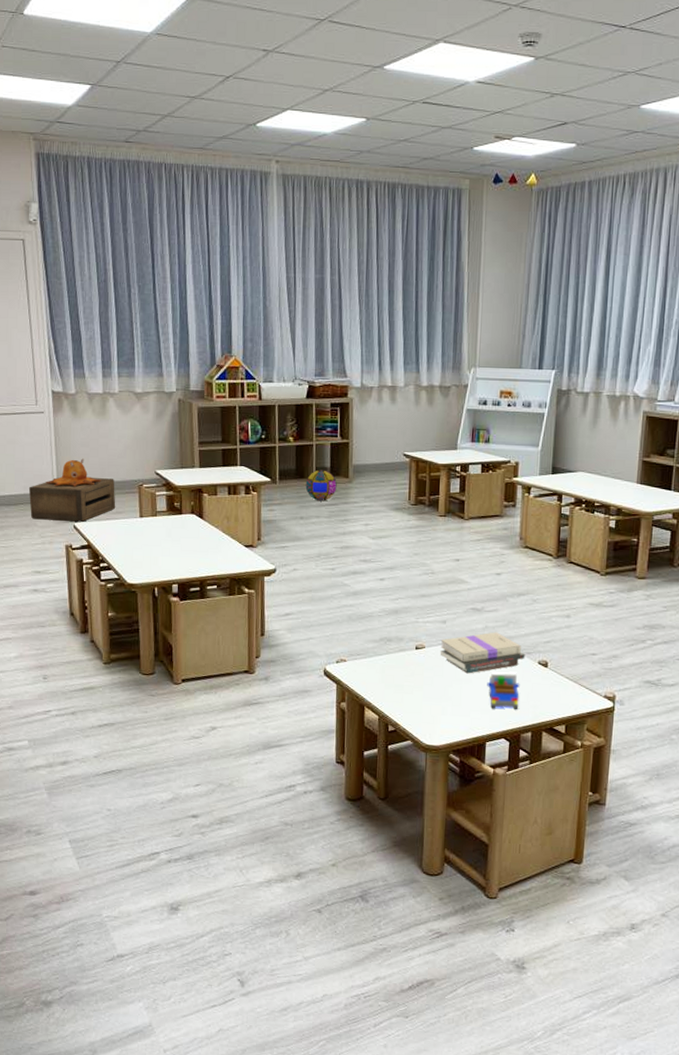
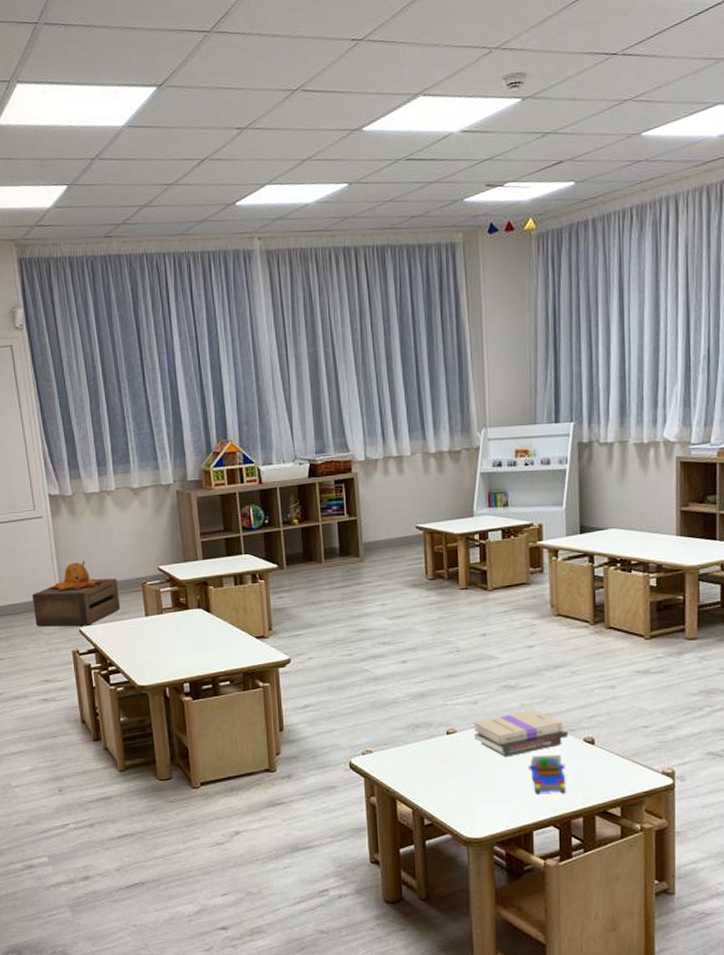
ball: present [305,469,337,502] -> none [314,550,348,584]

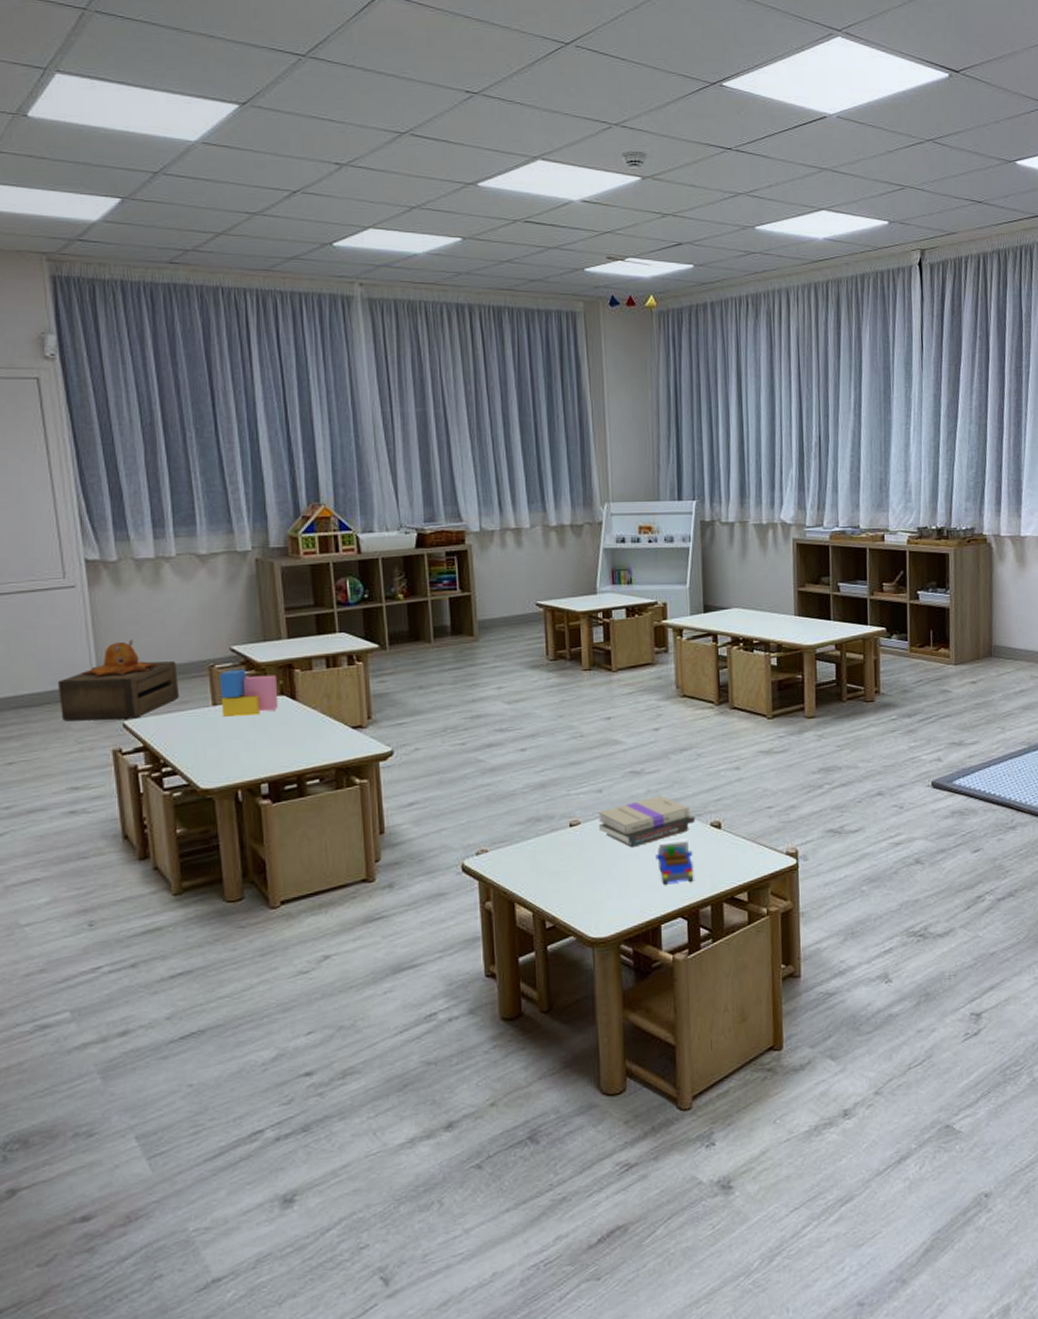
toy blocks: none [150,585,197,626] -> present [219,669,279,717]

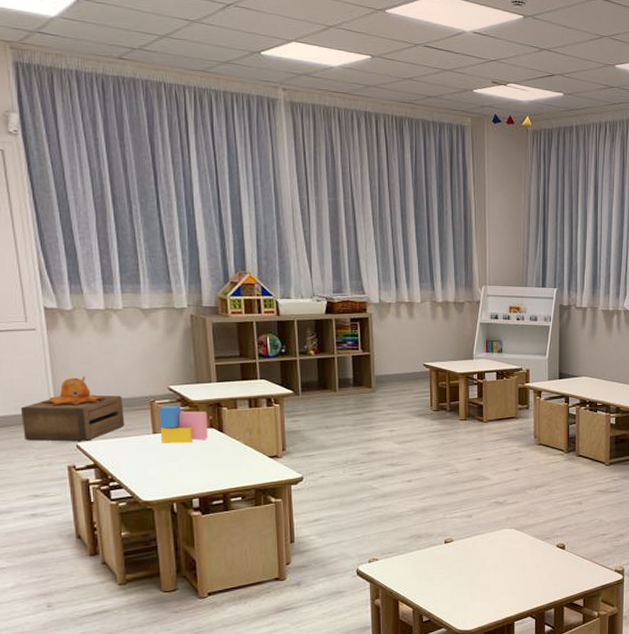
books: present [597,795,696,848] -> none [467,522,545,562]
toy truck: present [655,841,694,885] -> none [512,558,542,591]

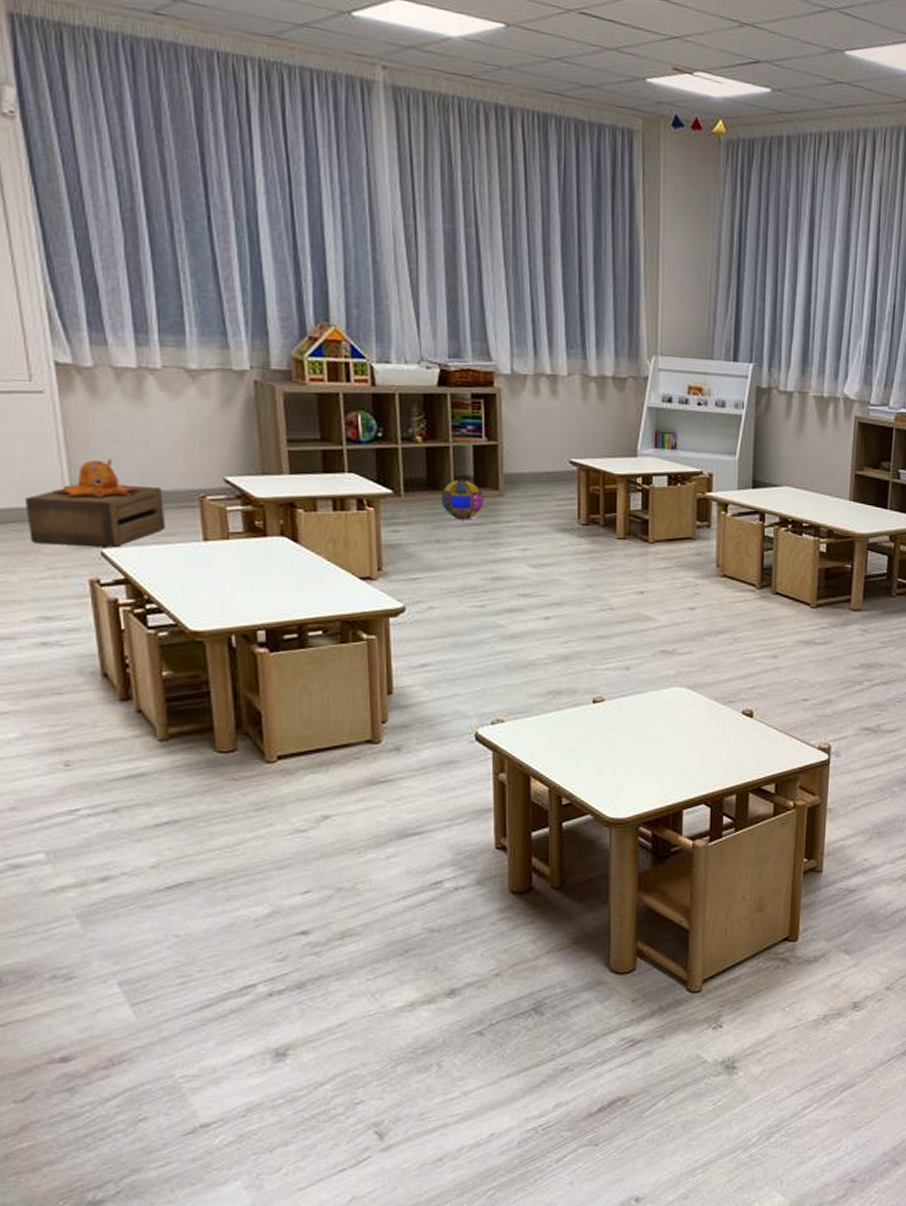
toy blocks: present [158,405,209,443] -> none [211,502,278,556]
ball: none [329,381,360,411] -> present [441,479,484,520]

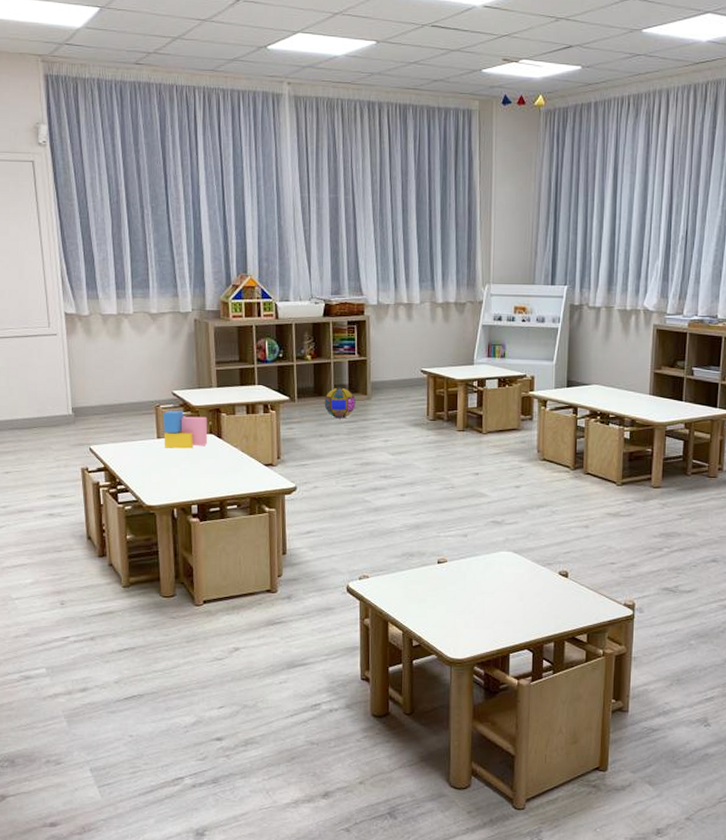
toy box: present [24,458,166,547] -> none [42,380,133,444]
toy blocks: none [211,502,278,556] -> present [163,410,208,449]

